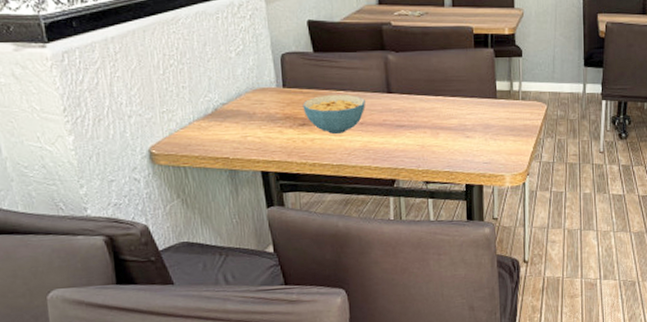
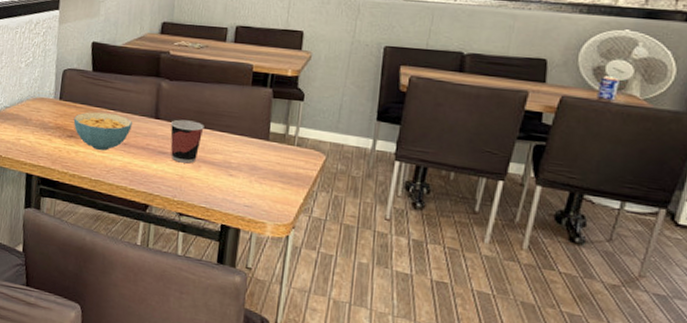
cup: none [403,90,437,133] -> present [170,119,205,164]

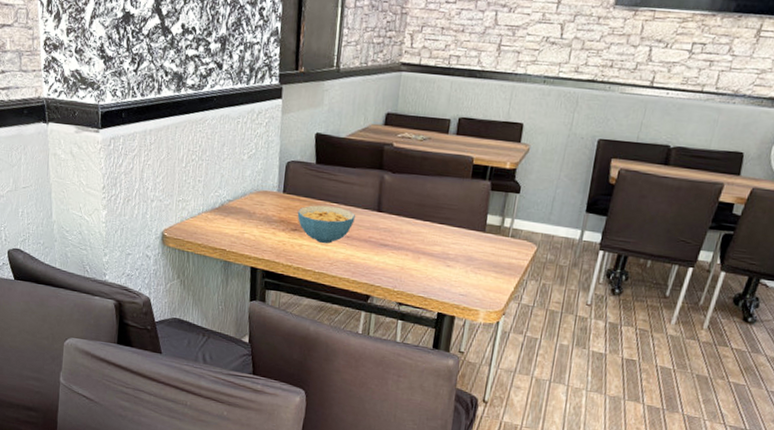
cup: present [170,119,205,164] -> none [392,212,425,255]

